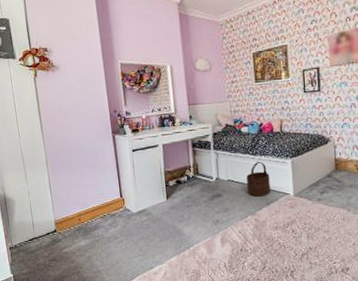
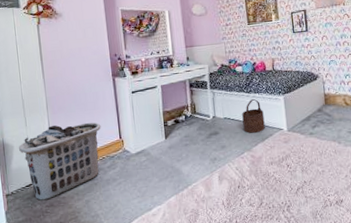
clothes hamper: none [19,179,102,254] -> present [18,122,101,201]

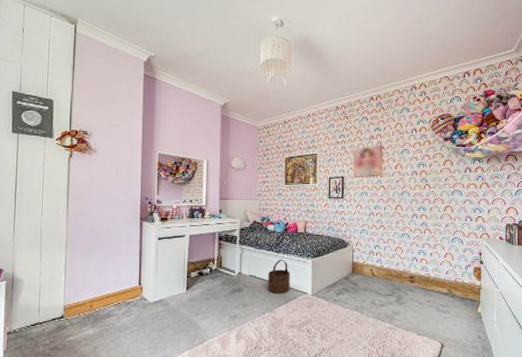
clothes hamper: present [18,122,101,201] -> none [28,263,121,342]

